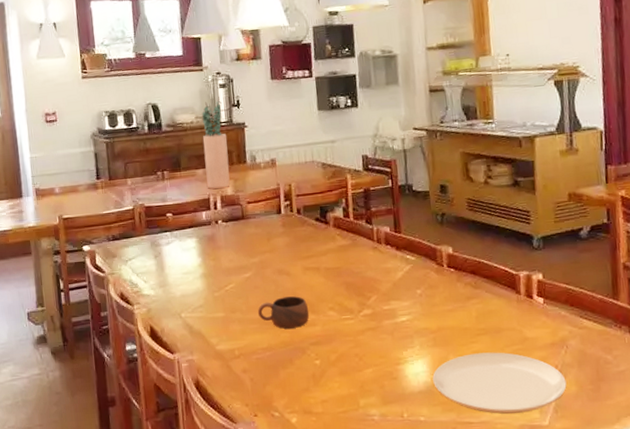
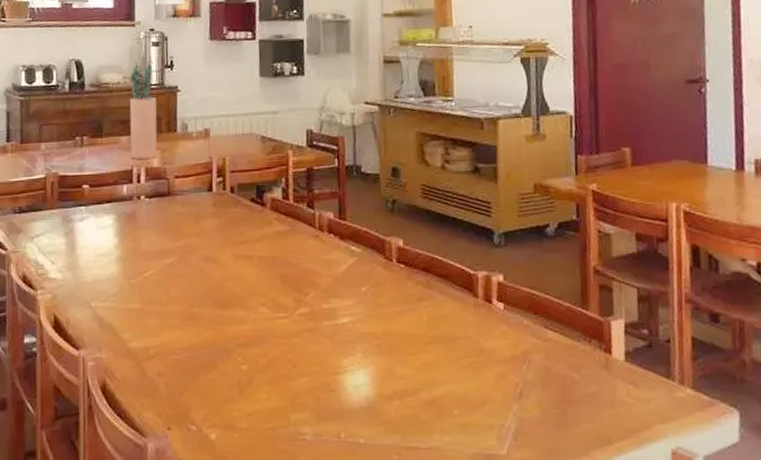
cup: present [258,296,310,329] -> none [179,288,238,326]
plate: present [432,352,567,414] -> none [375,364,528,439]

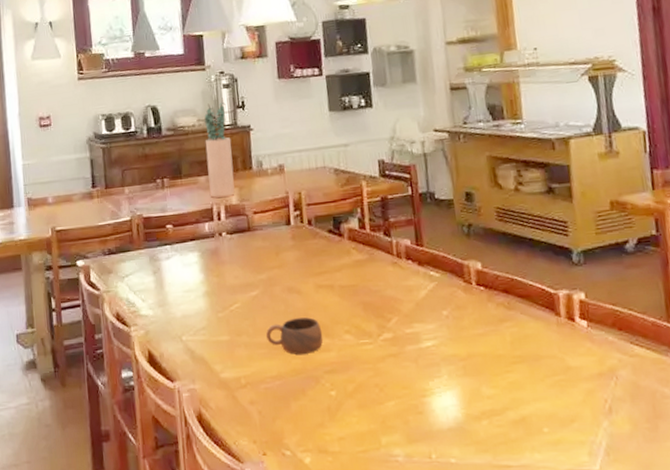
cup: none [179,288,238,326] -> present [266,317,324,355]

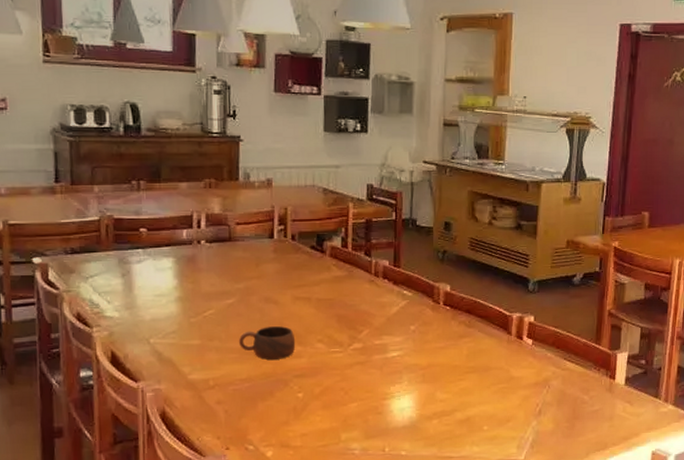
vase: present [204,98,235,199] -> none [189,104,219,206]

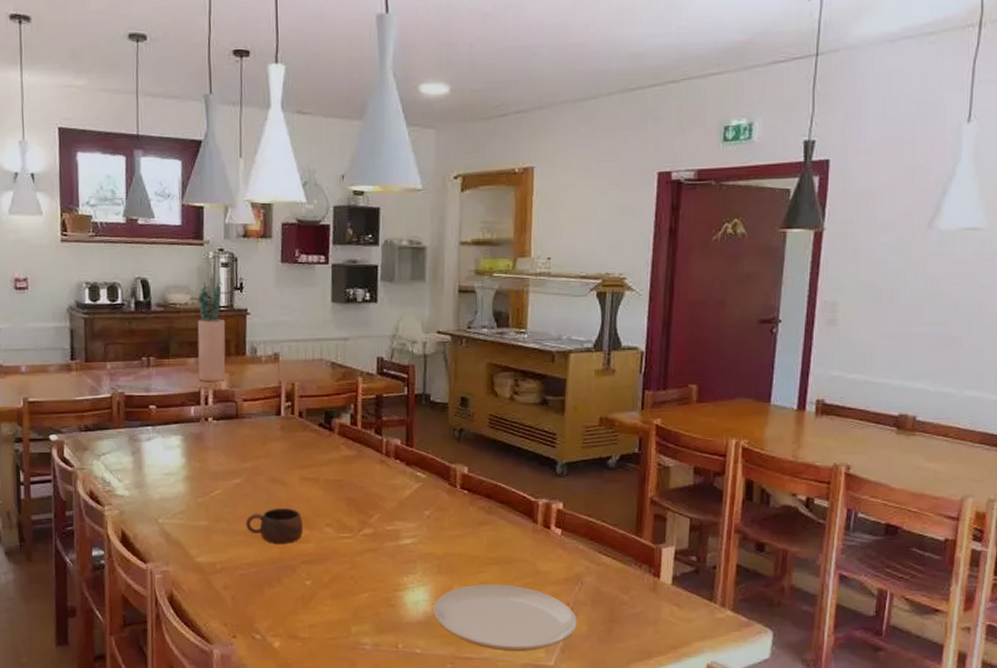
vase: none [189,104,219,206] -> present [197,277,226,382]
plate: none [418,390,545,449] -> present [434,584,577,651]

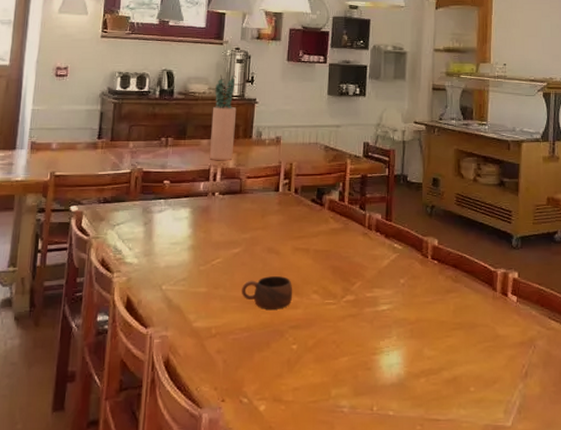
plate: present [434,584,577,651] -> none [406,348,531,412]

